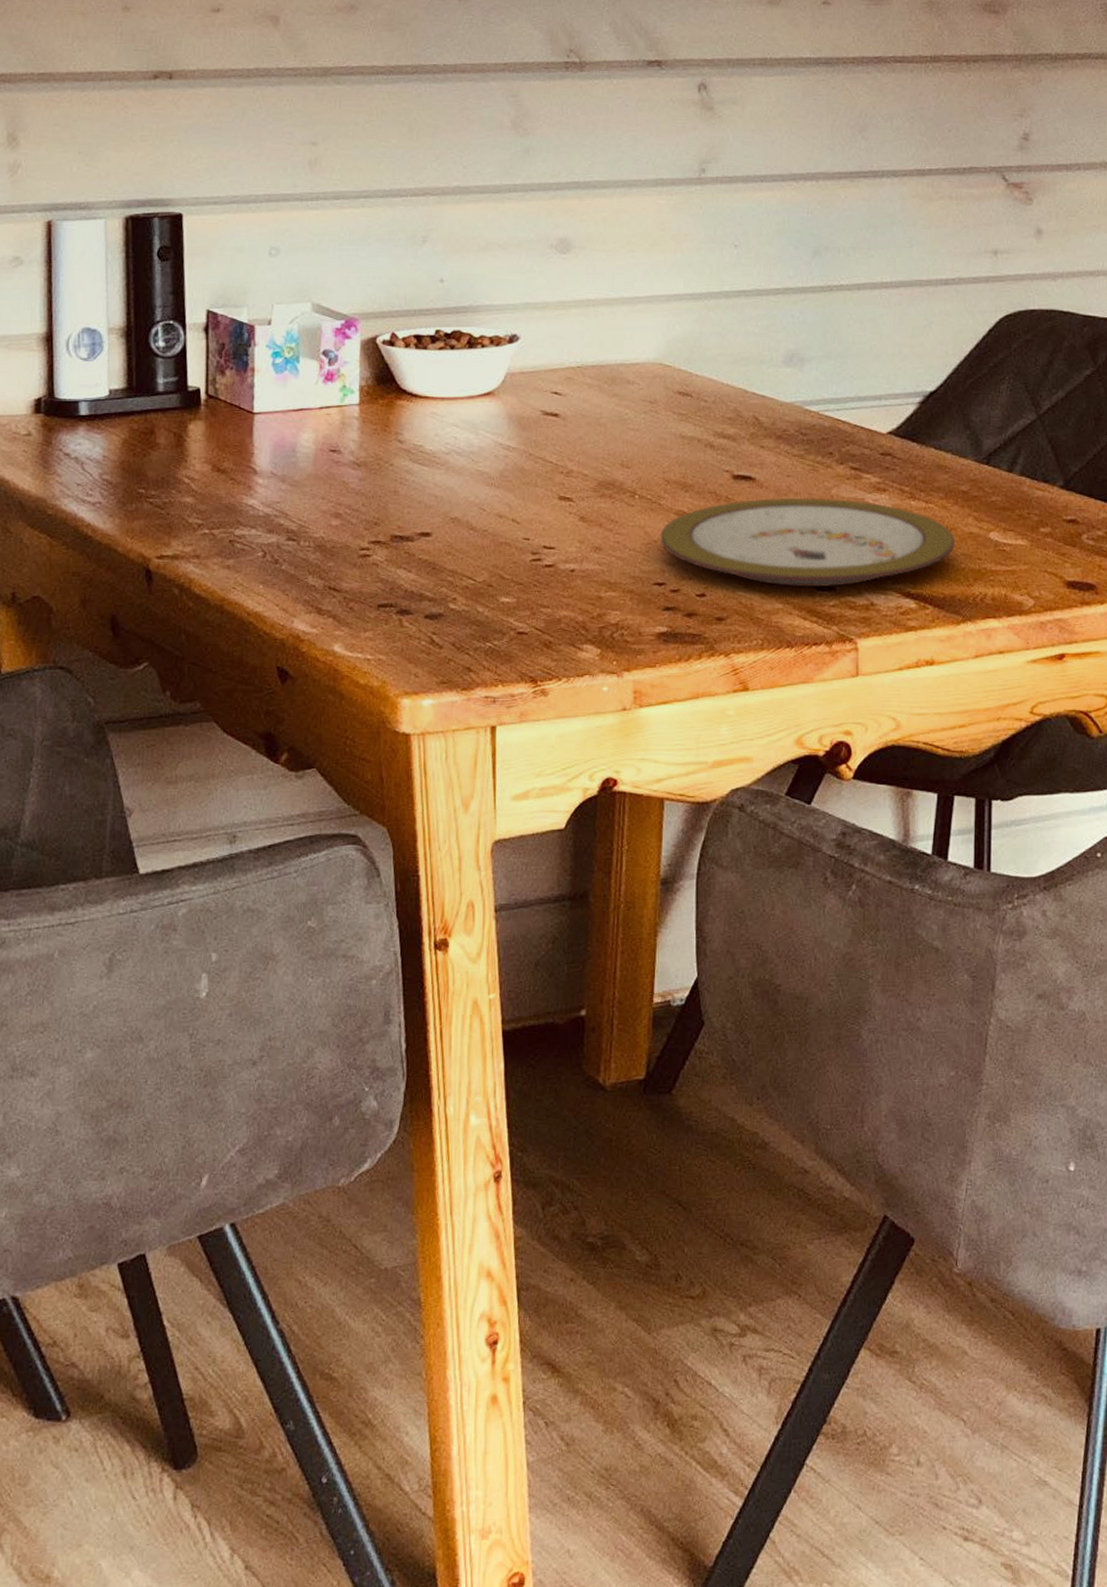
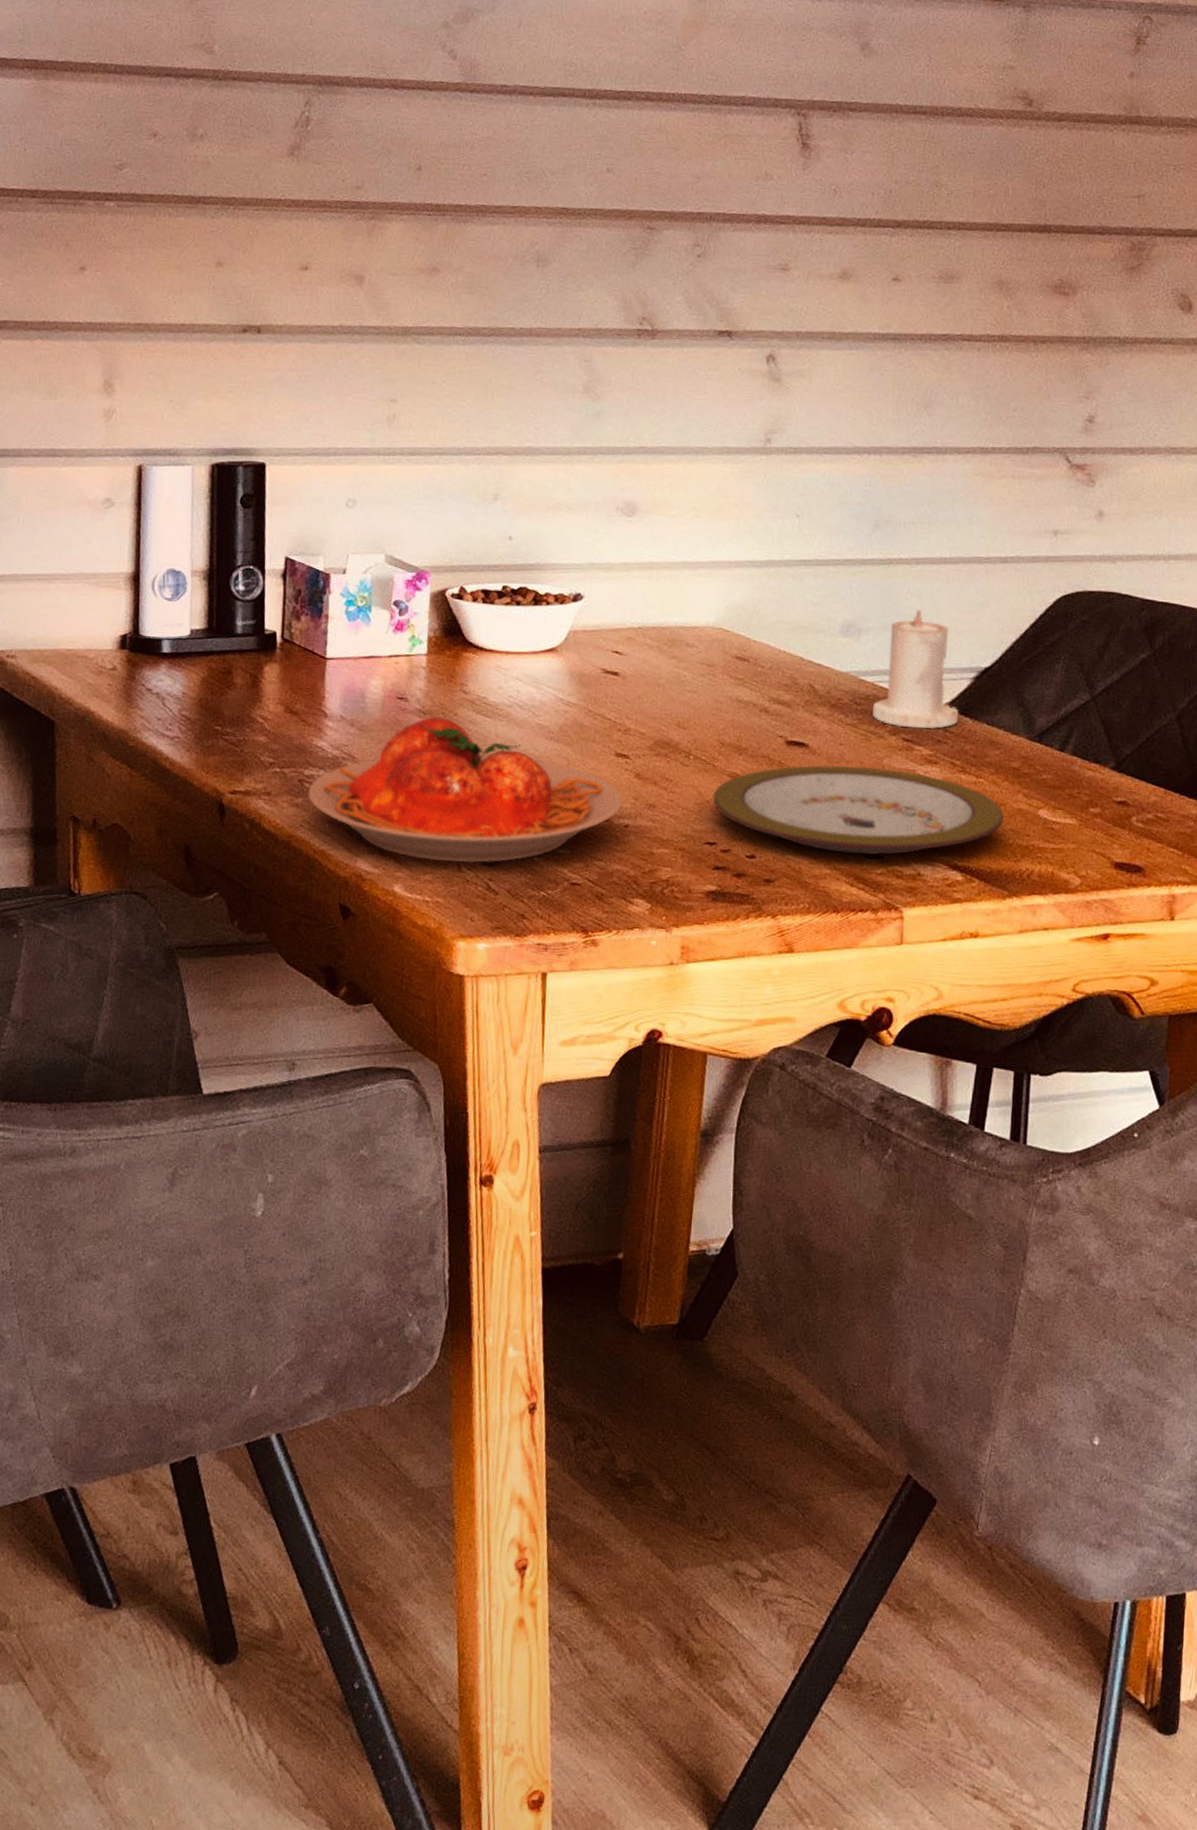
plate: none [239,469,567,618] -> present [308,717,622,864]
candle: none [819,336,906,457] -> present [873,609,959,730]

